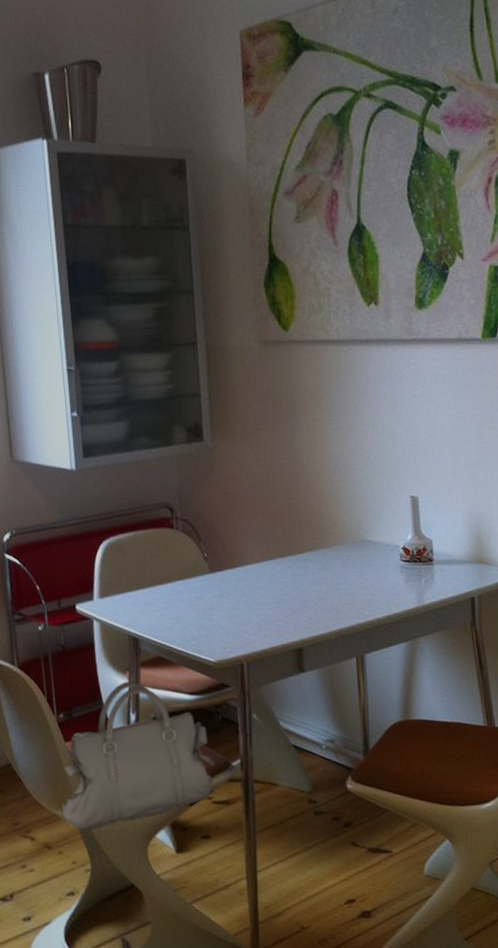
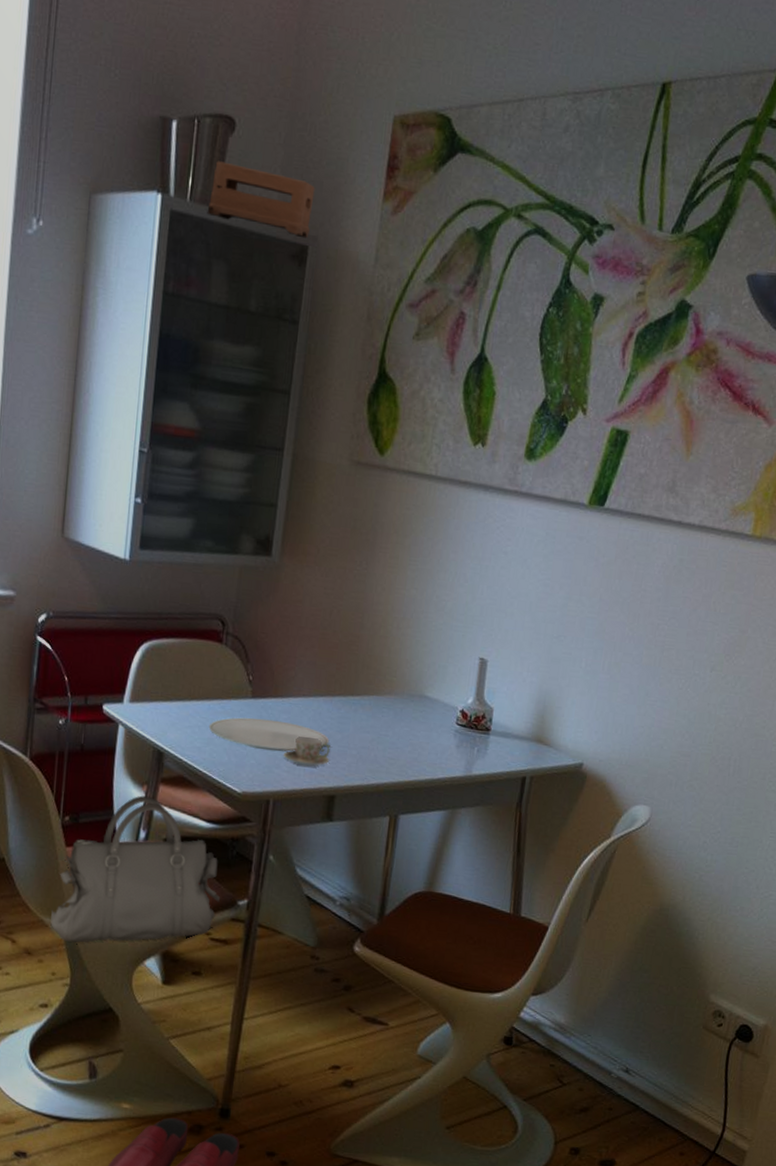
decorative box: none [89,100,184,154] -> present [207,161,315,239]
plate: none [175,588,288,619] -> present [208,717,330,752]
teacup: none [248,598,292,626] -> present [284,736,330,767]

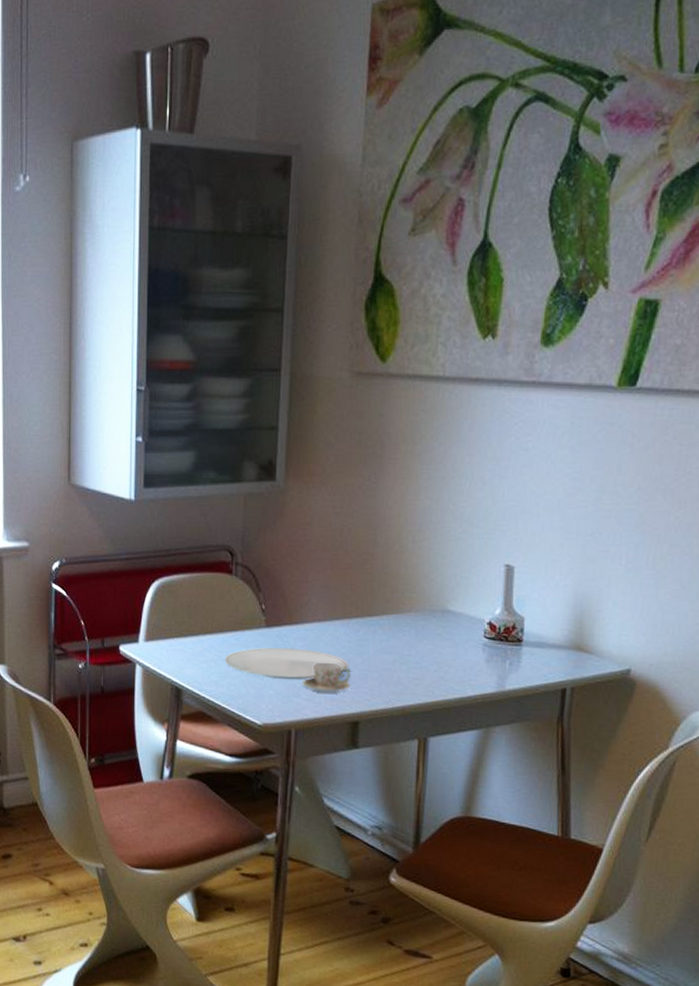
shoulder bag: present [50,795,221,943] -> none [85,733,249,883]
decorative box: present [207,161,315,239] -> none [186,85,294,149]

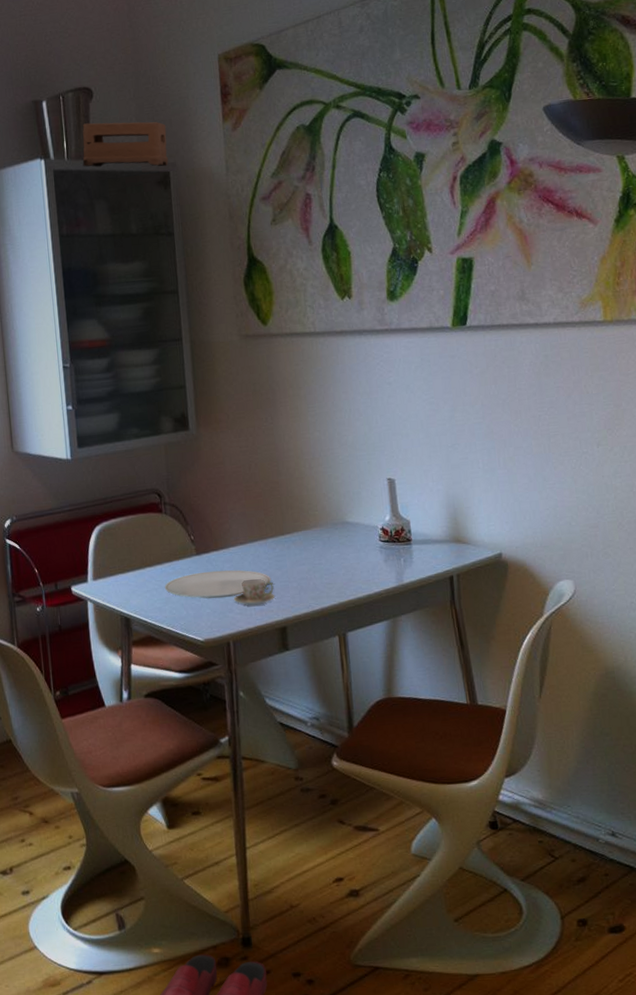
decorative box: none [186,85,294,149] -> present [82,121,169,167]

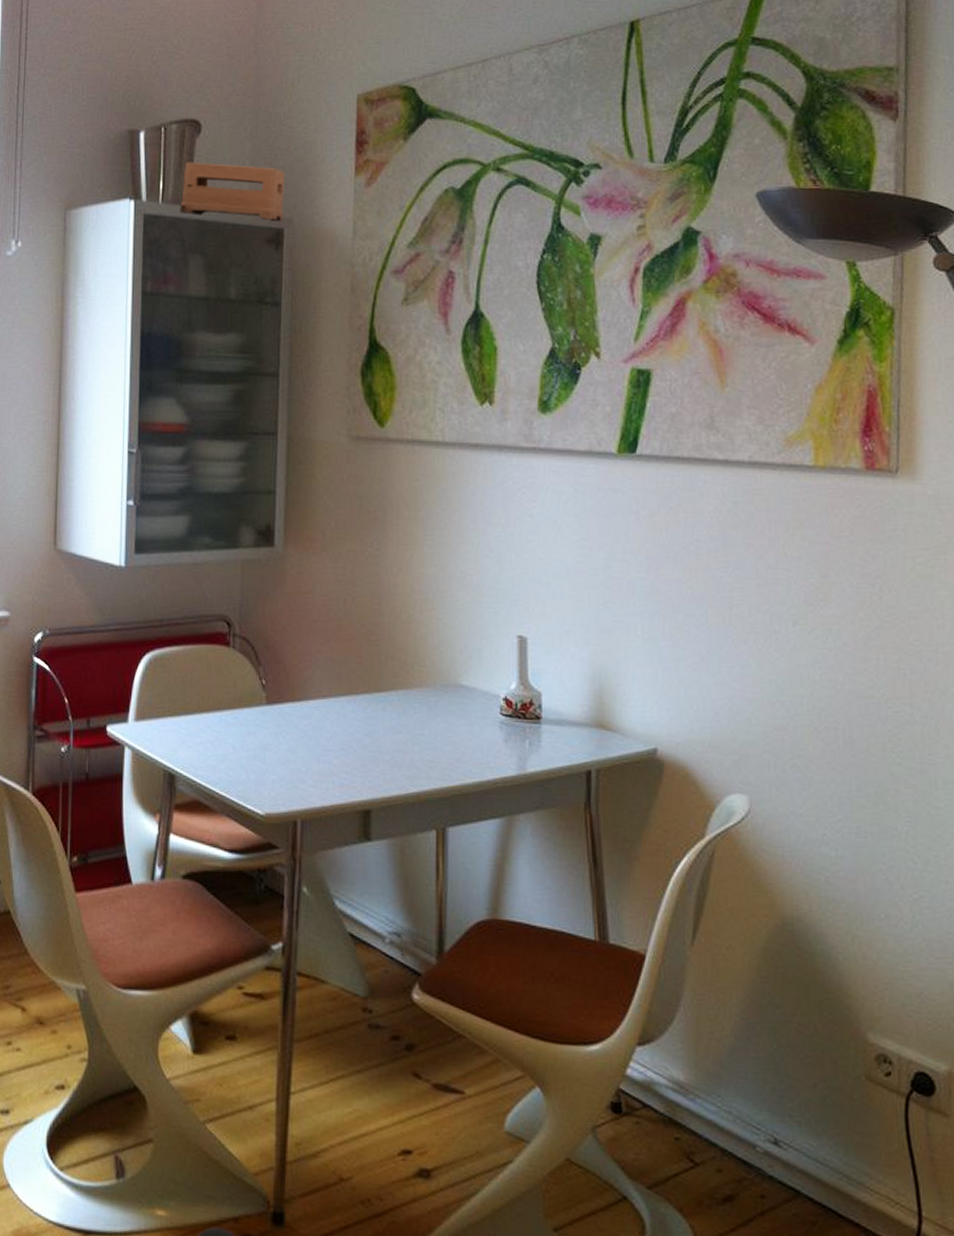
plate: present [164,570,272,599] -> none [222,727,358,764]
teacup: present [234,578,276,606] -> none [308,743,361,778]

